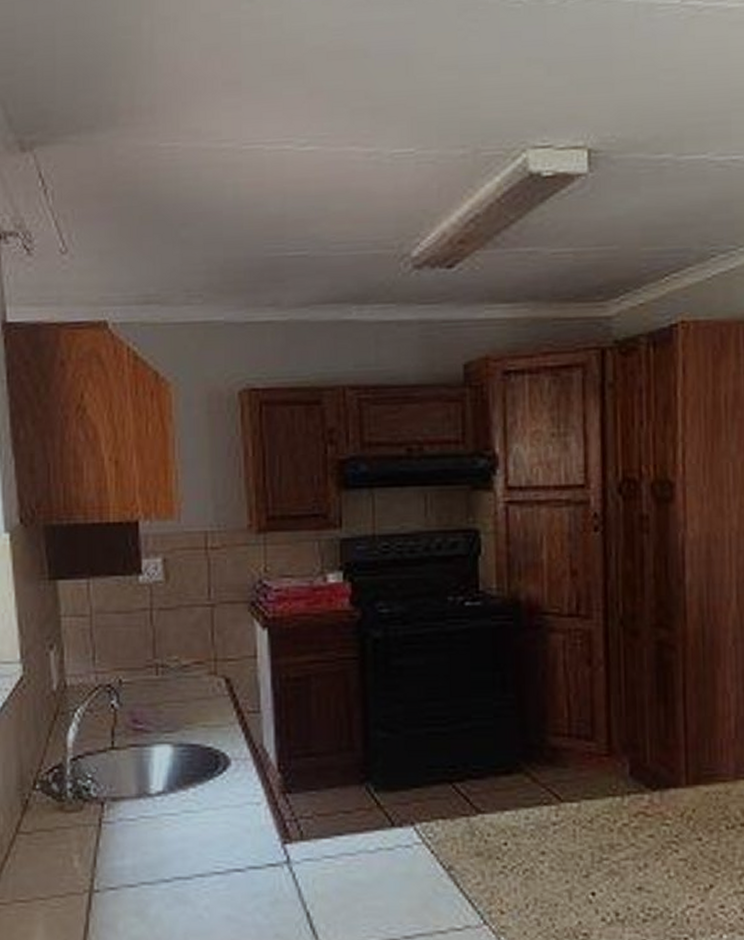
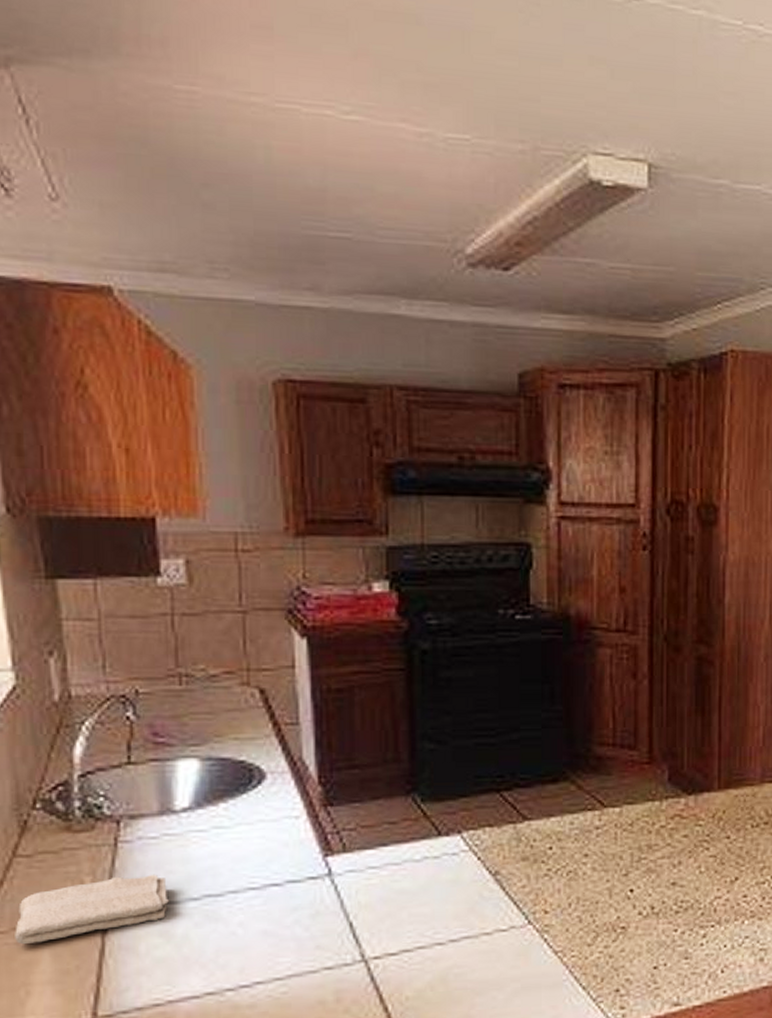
washcloth: none [16,854,145,917] -> present [15,874,170,945]

